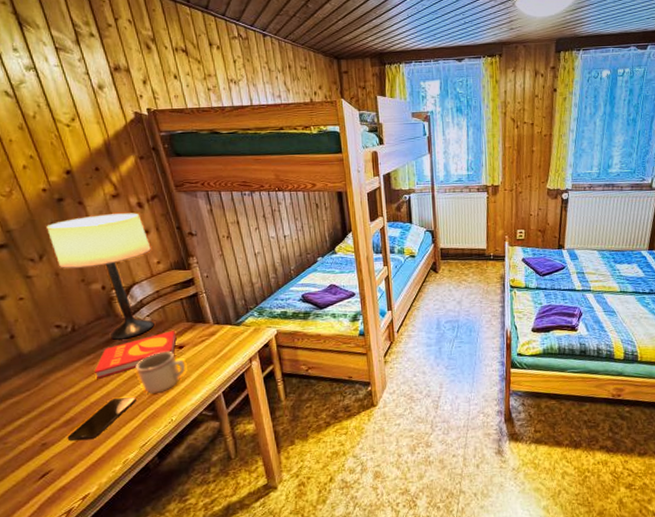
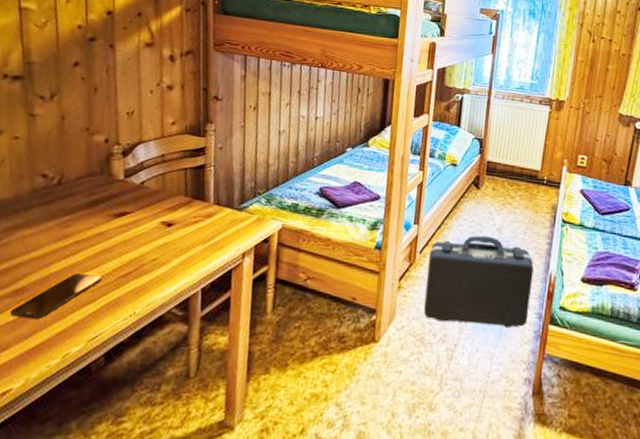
table lamp: present [46,213,154,340] -> none [68,61,170,204]
book: present [94,331,177,379] -> none [65,203,169,246]
mug: present [135,352,185,394] -> none [112,226,169,276]
suitcase: none [405,309,494,382] -> present [423,235,534,328]

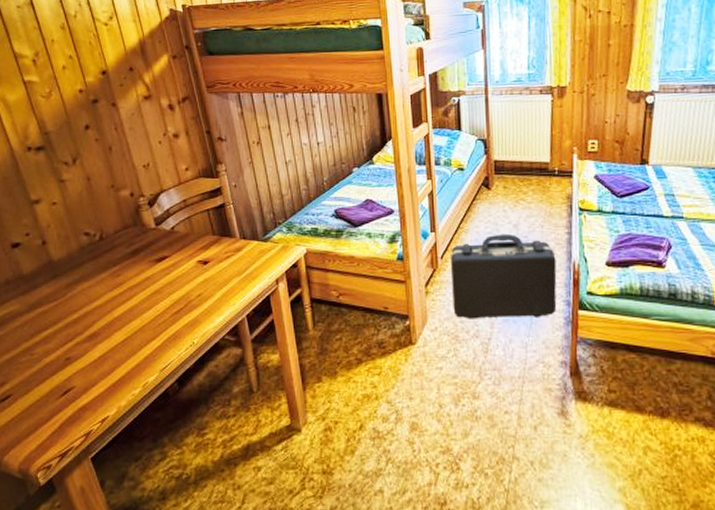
phone: present [9,273,103,319] -> none [90,315,159,357]

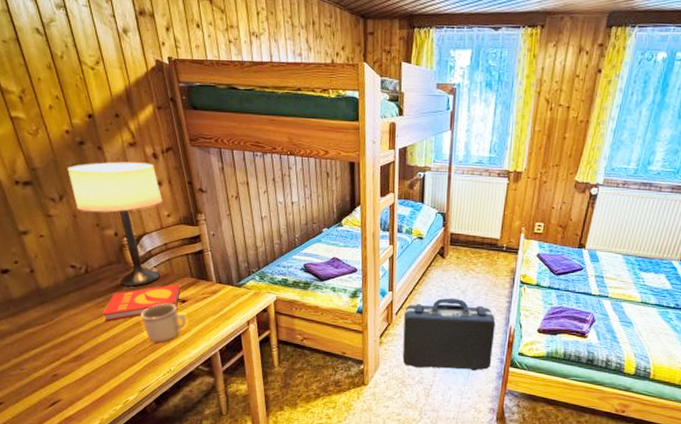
table lamp: none [81,115,180,251] -> present [68,162,162,287]
book: none [119,244,202,293] -> present [103,284,180,322]
mug: none [159,267,209,312] -> present [141,304,186,342]

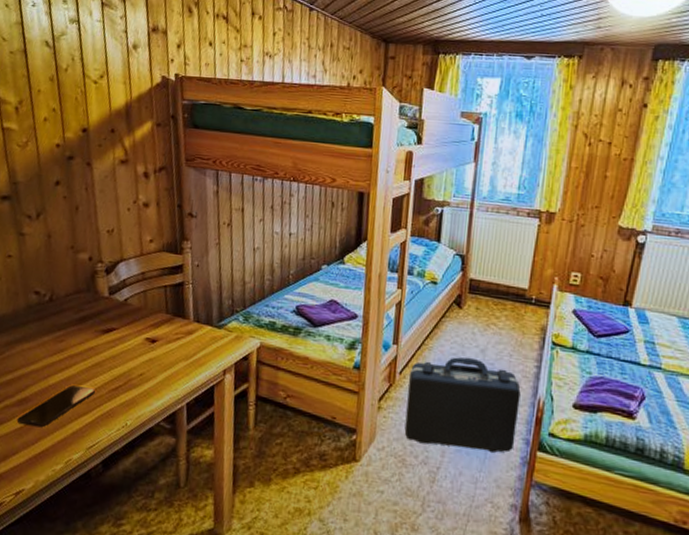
table lamp: present [68,162,162,287] -> none [50,179,147,320]
phone: none [75,342,139,377] -> present [16,385,95,427]
book: present [103,284,180,322] -> none [60,320,152,360]
mug: present [141,304,186,342] -> none [102,342,154,389]

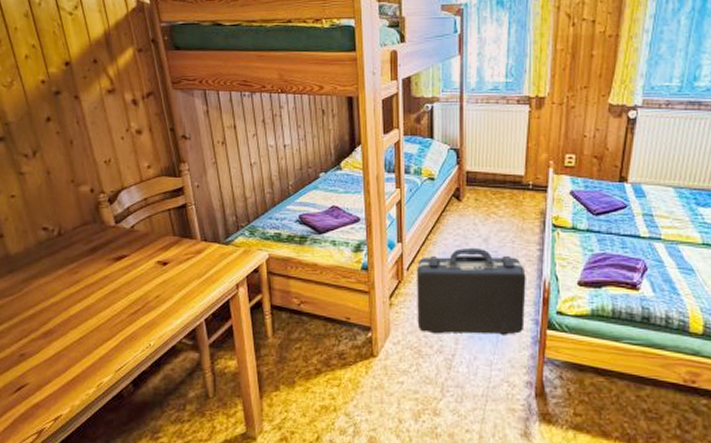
phone: present [16,385,95,427] -> none [44,314,115,355]

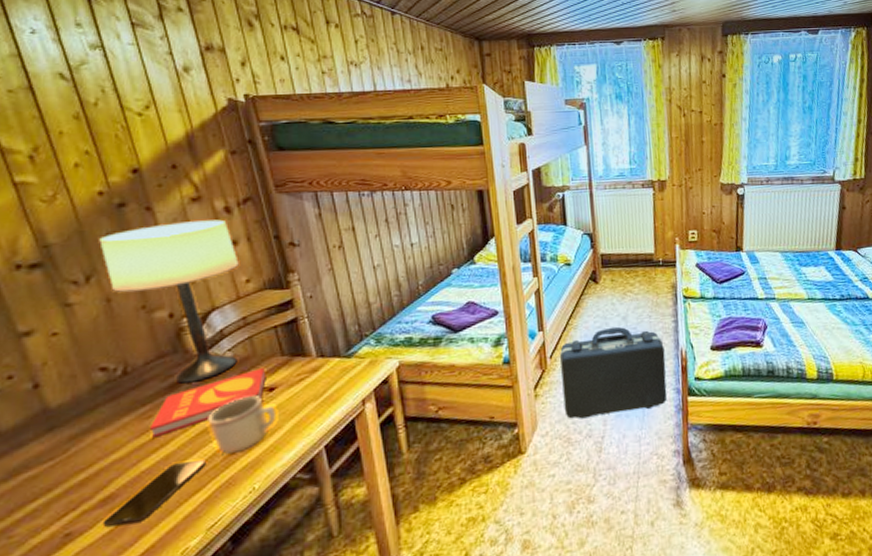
table lamp: none [42,110,142,249] -> present [99,219,239,384]
phone: none [44,314,115,355] -> present [102,460,206,527]
book: none [76,244,161,290] -> present [149,368,266,438]
mug: none [117,267,167,313] -> present [208,396,275,454]

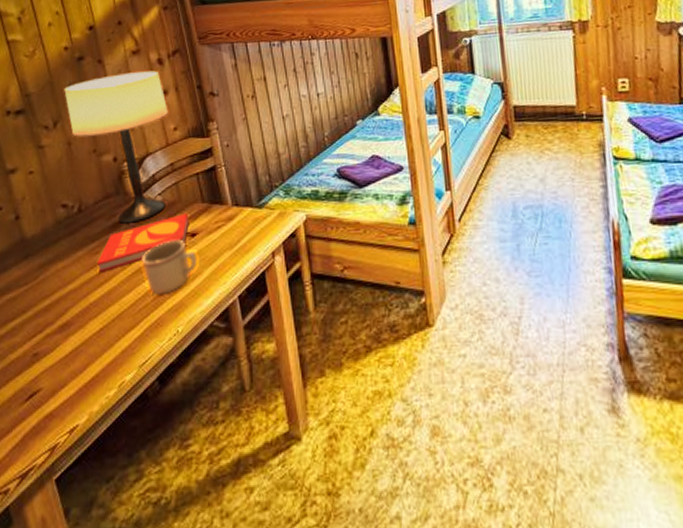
phone: present [102,460,206,527] -> none [60,298,139,351]
suitcase: present [560,327,667,419] -> none [470,189,597,294]

